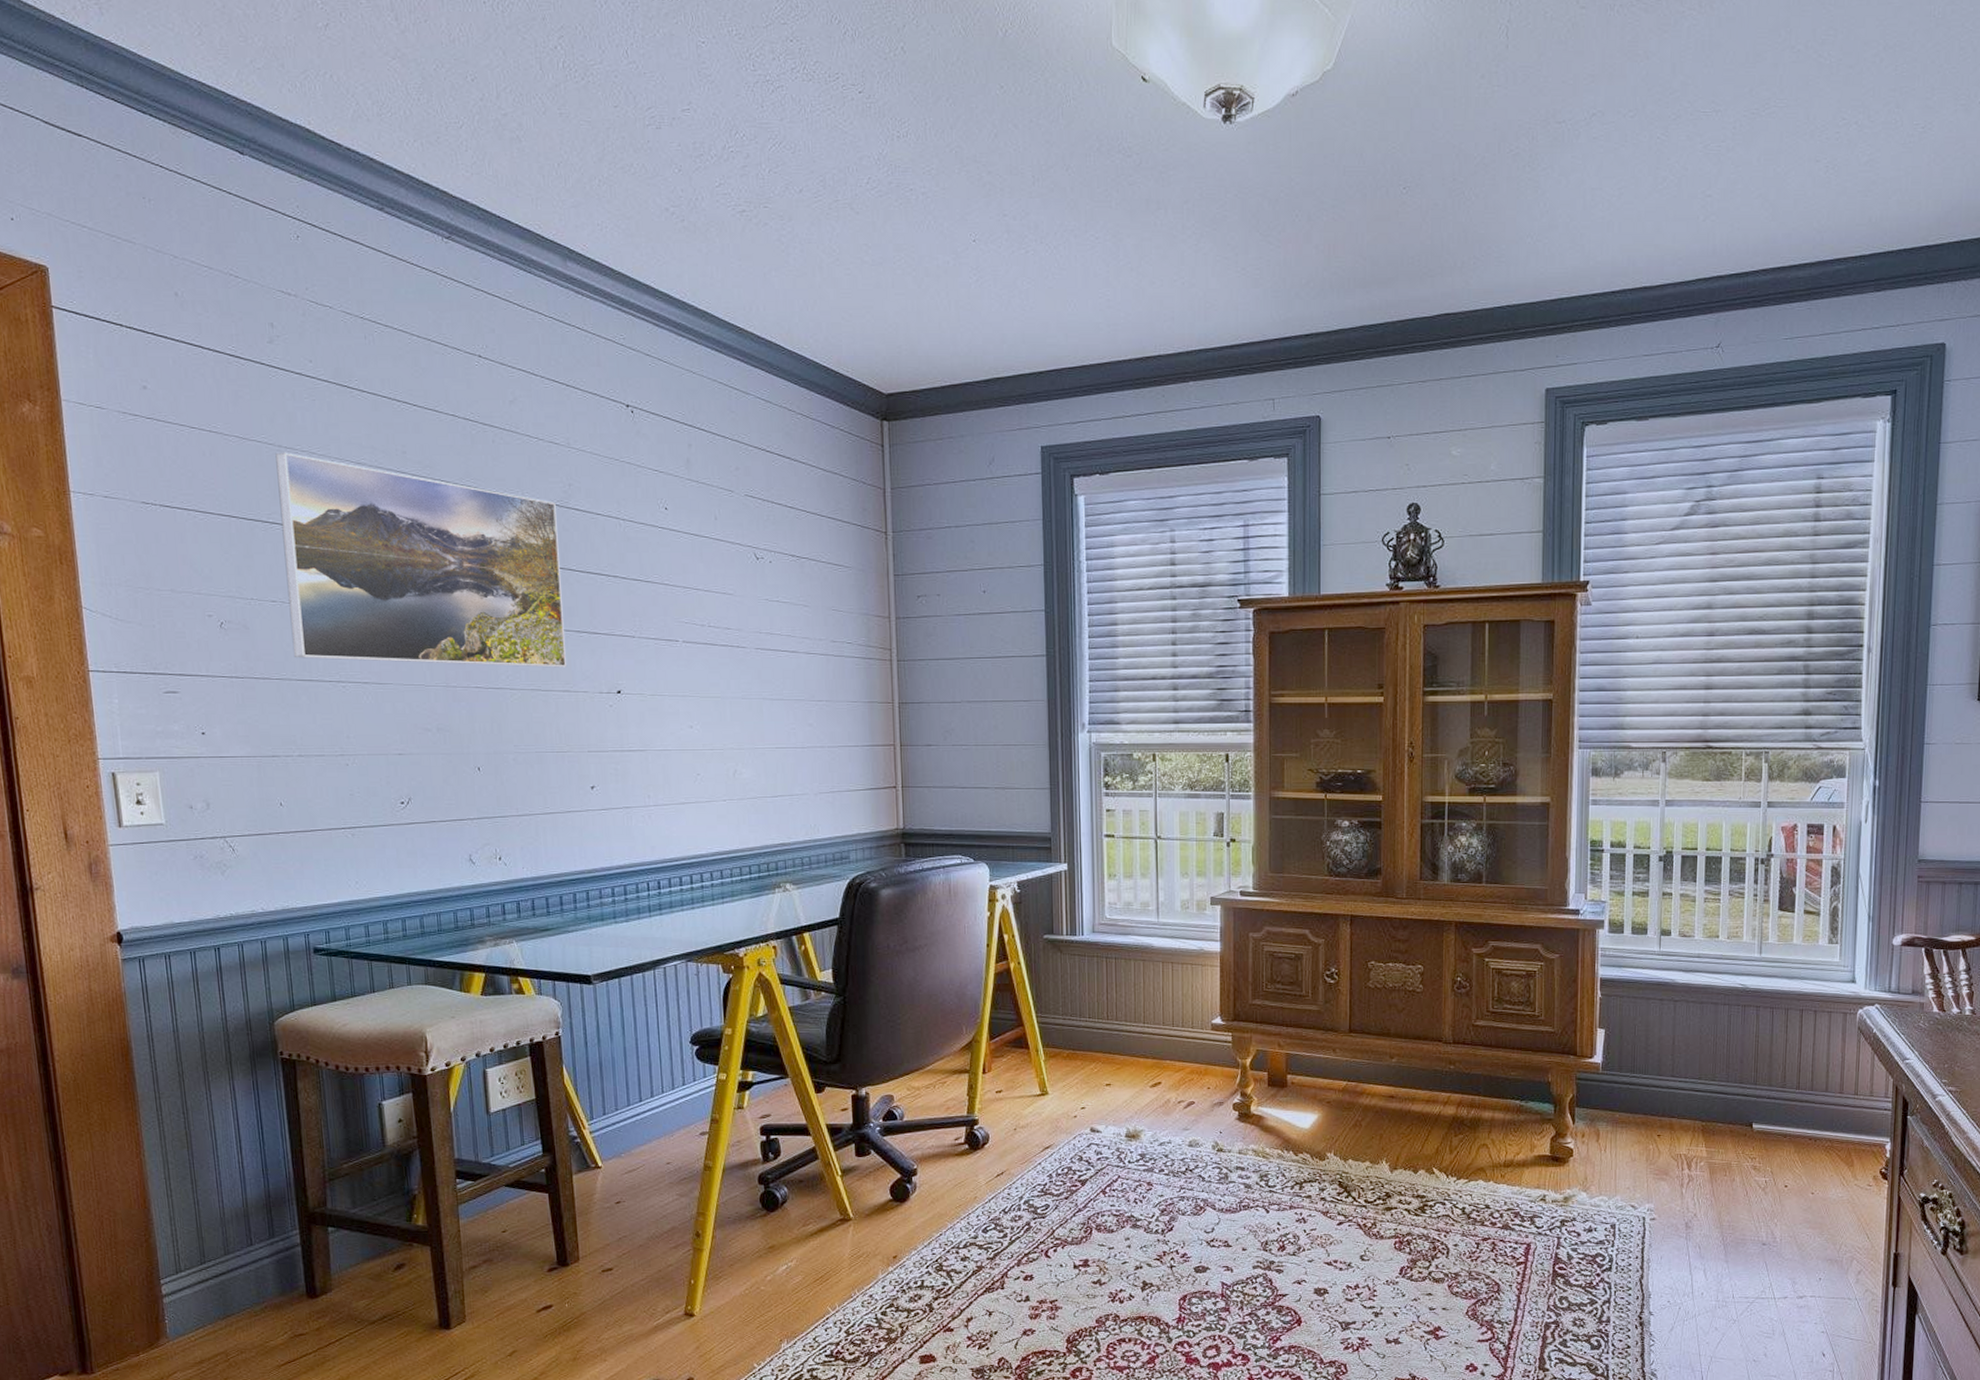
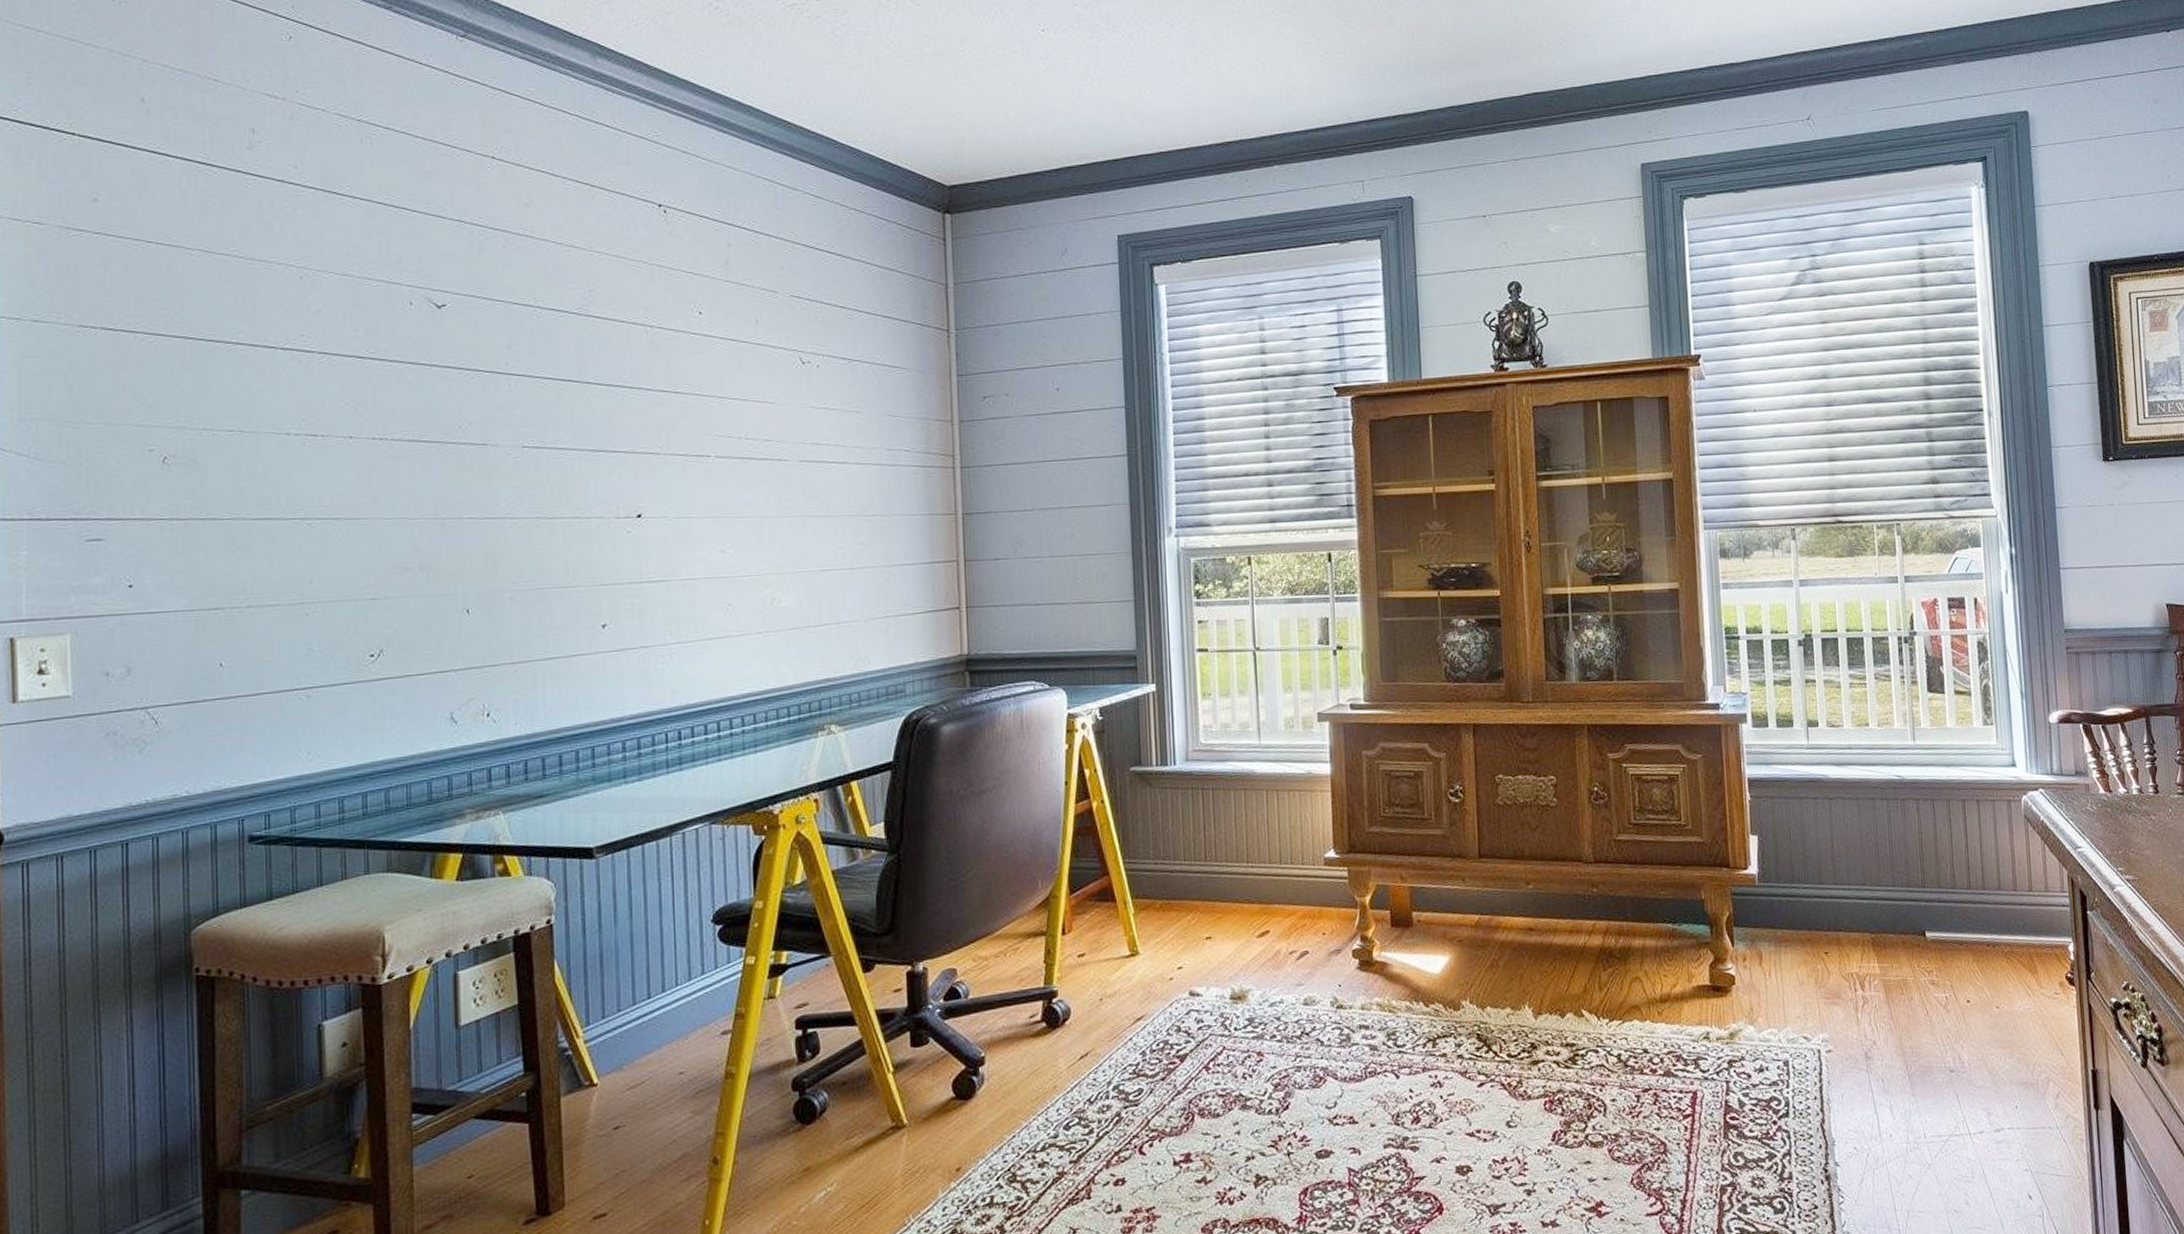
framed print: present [275,452,568,668] -> none [246,265,580,494]

